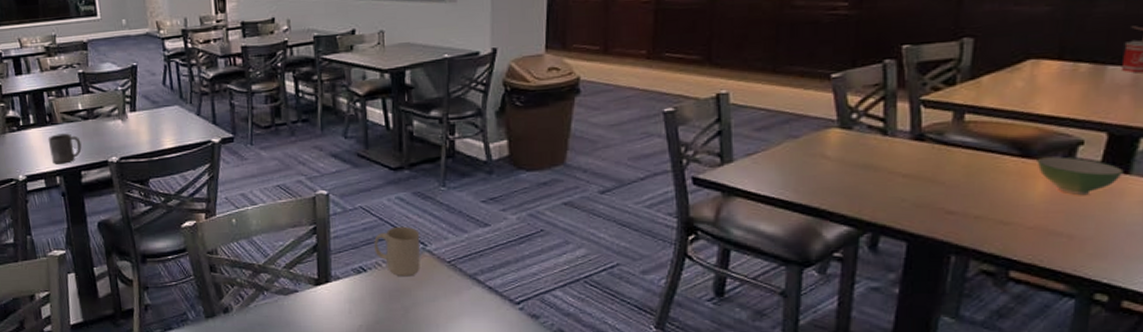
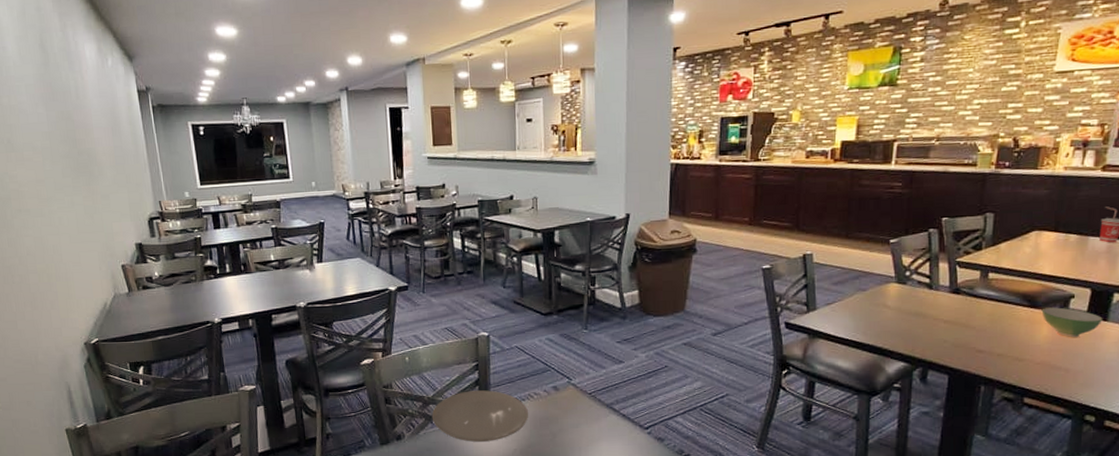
mug: present [48,133,82,164] -> none [242,281,273,309]
plate: none [263,257,376,316] -> present [431,390,528,442]
cup: present [374,226,421,277] -> none [527,363,567,407]

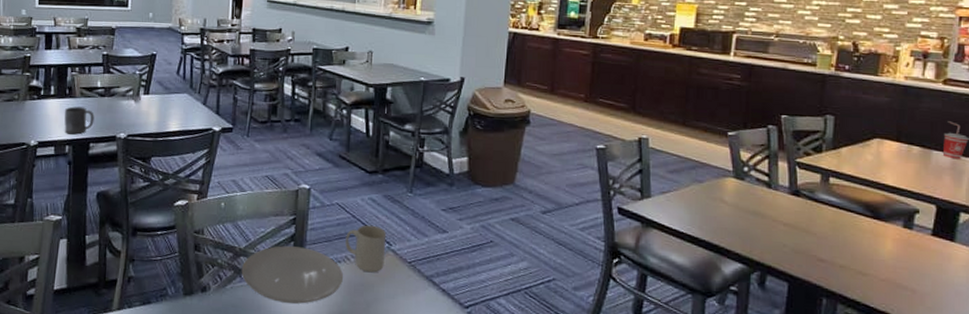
mug: none [242,281,273,309] -> present [64,106,94,135]
cup: none [527,363,567,407] -> present [345,224,387,273]
bowl: present [1041,307,1103,338] -> none [885,220,950,257]

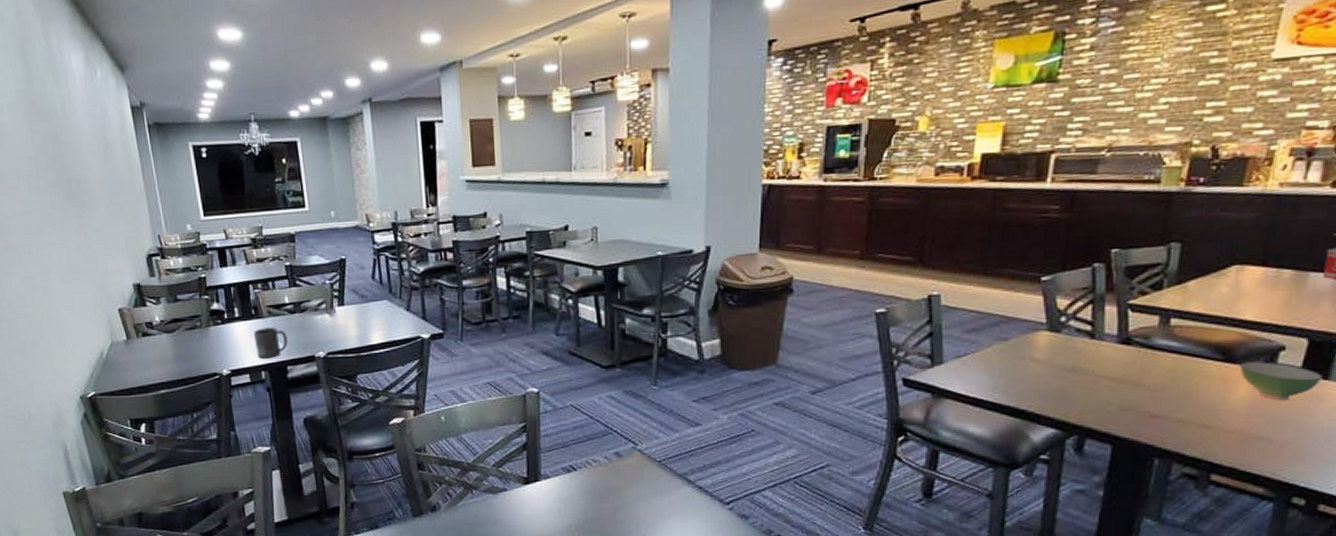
plate: present [241,246,343,304] -> none [471,456,585,515]
cup: present [345,224,387,273] -> none [584,425,631,476]
bowl: none [885,220,950,257] -> present [1239,362,1323,401]

